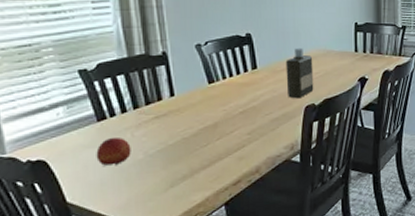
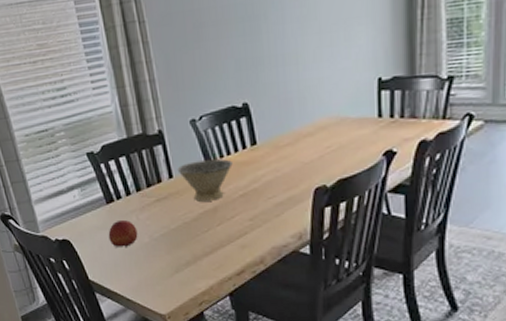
bowl: none [179,80,234,118] -> present [177,159,233,202]
bottle: present [285,47,314,99] -> none [289,116,325,179]

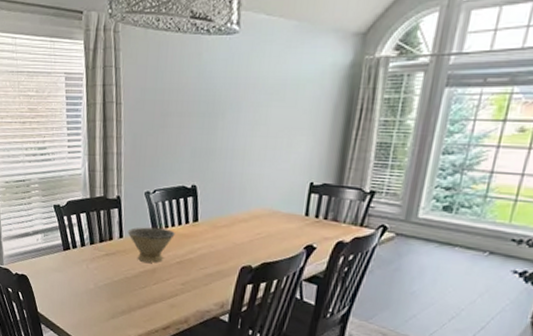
fruit: present [108,219,138,249] -> none [60,265,86,290]

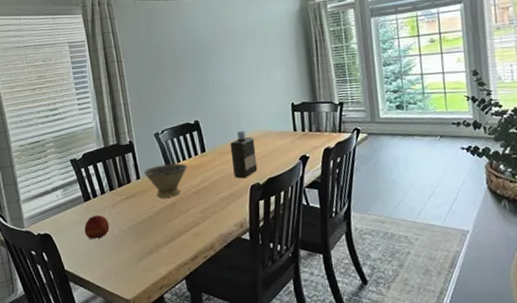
fruit: none [60,265,86,290] -> present [84,214,110,241]
bottle: none [225,204,257,258] -> present [230,130,258,179]

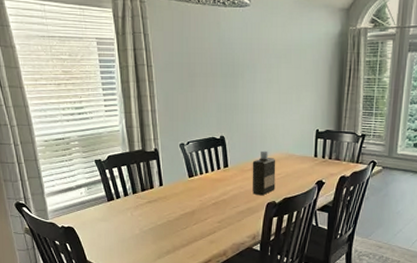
fruit: present [84,214,110,241] -> none [106,214,131,237]
bowl: present [143,163,187,198] -> none [166,175,209,206]

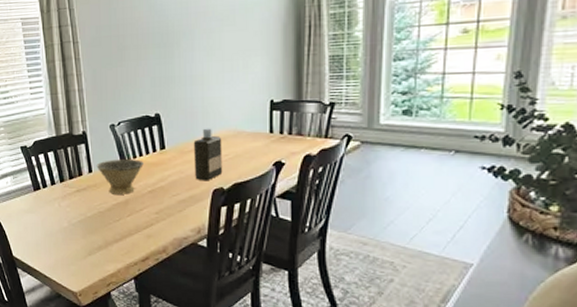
bowl: none [166,175,209,206] -> present [96,159,144,194]

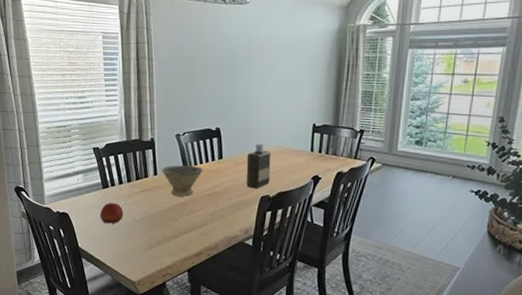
fruit: none [33,205,58,230] -> present [100,202,124,225]

